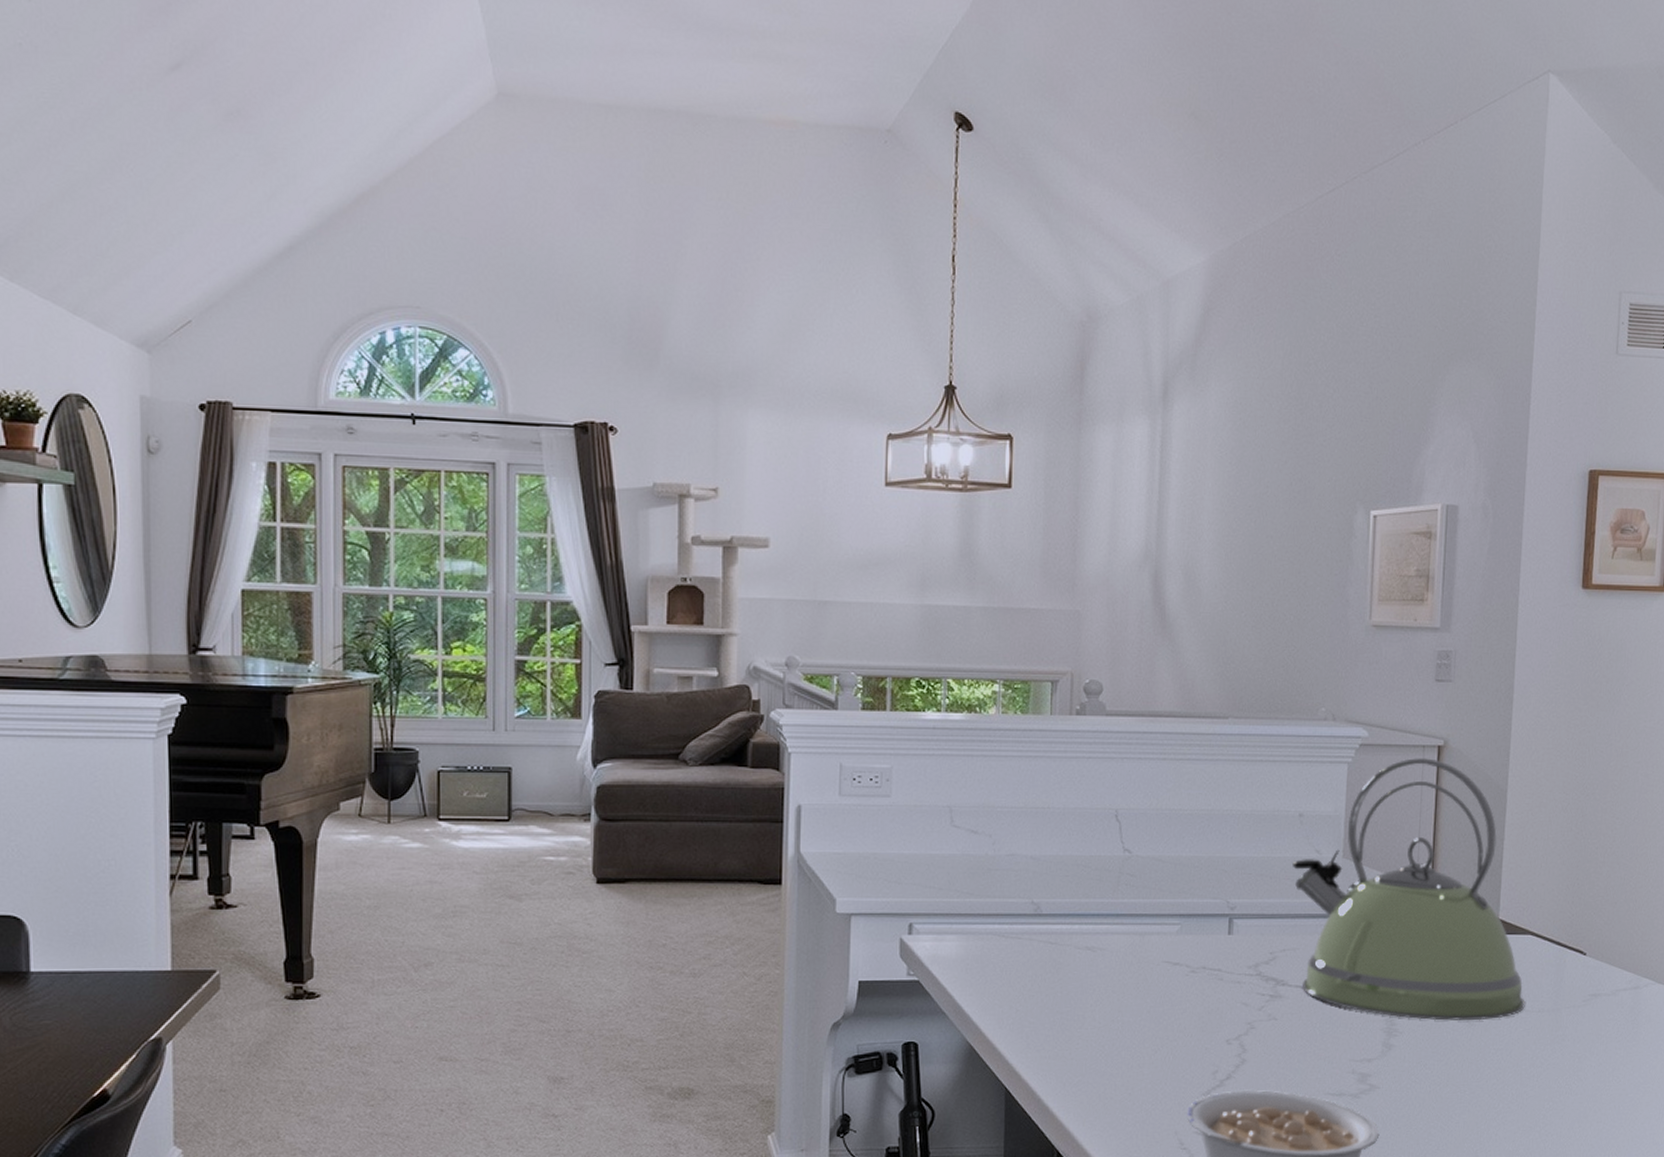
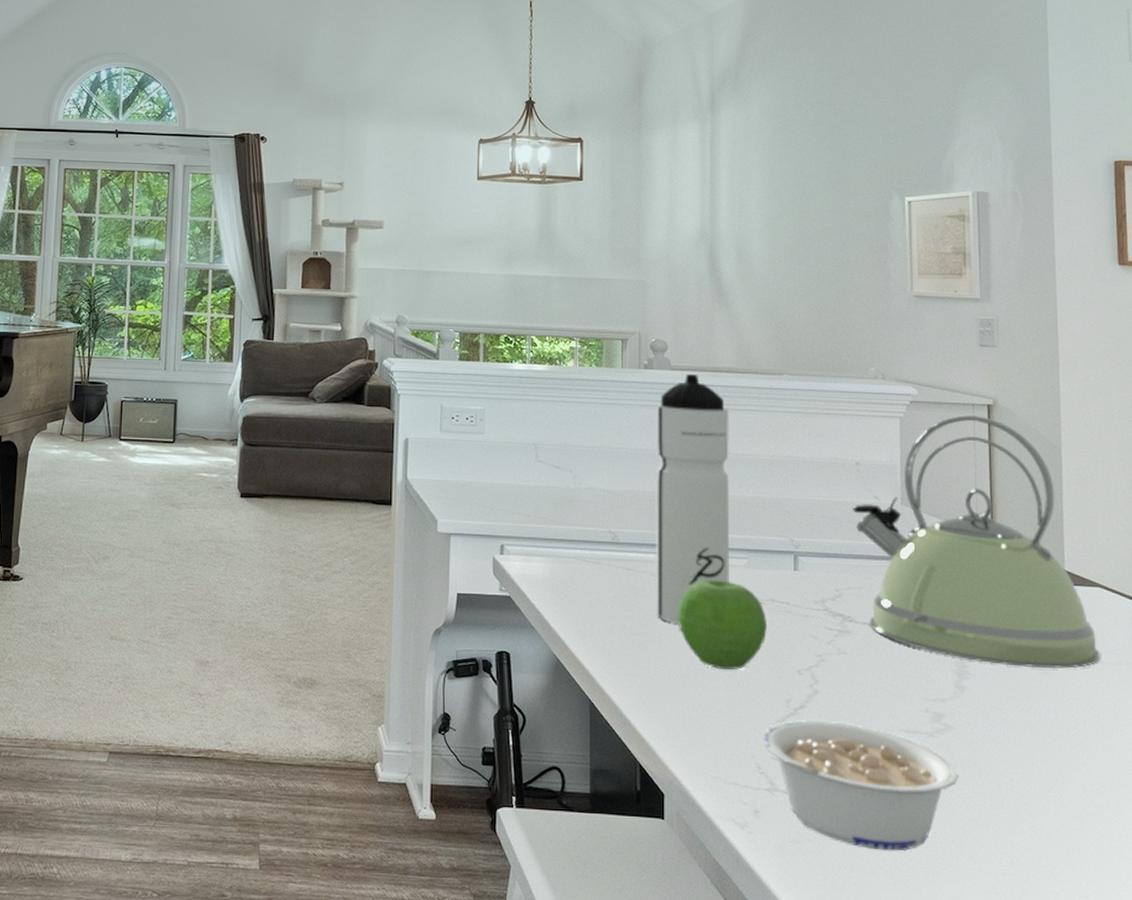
water bottle: none [1080,719,1169,1000] -> present [655,373,730,625]
fruit: none [1103,949,1198,1044] -> present [678,580,768,670]

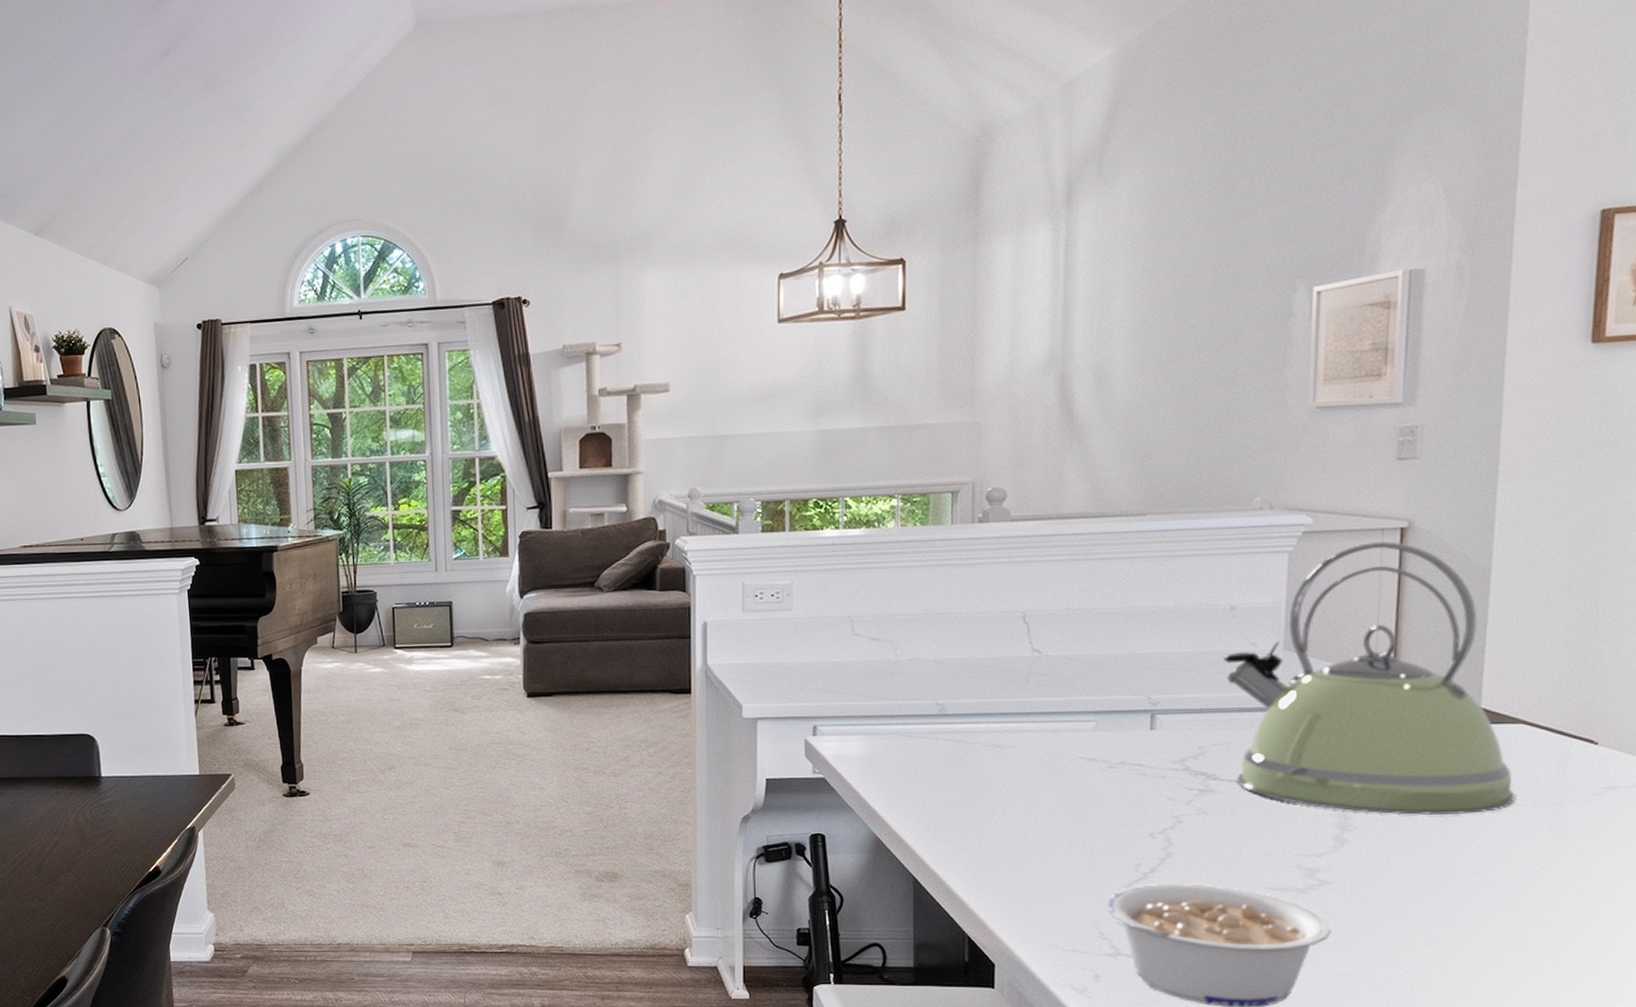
water bottle: present [655,373,730,625] -> none [988,523,1080,795]
fruit: present [678,580,768,670] -> none [1013,746,1117,837]

